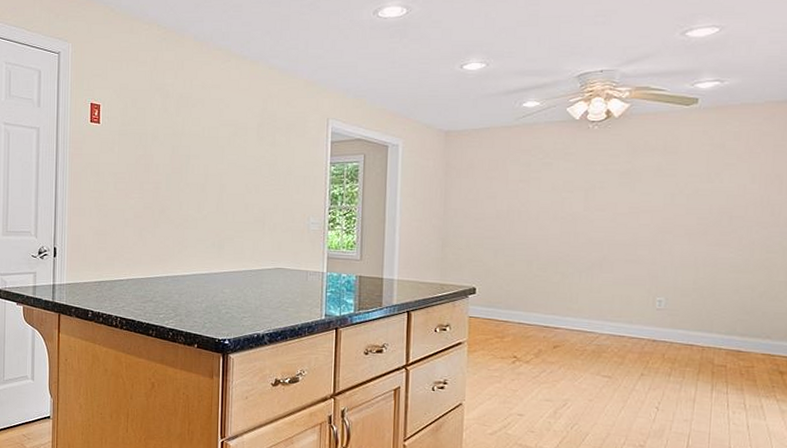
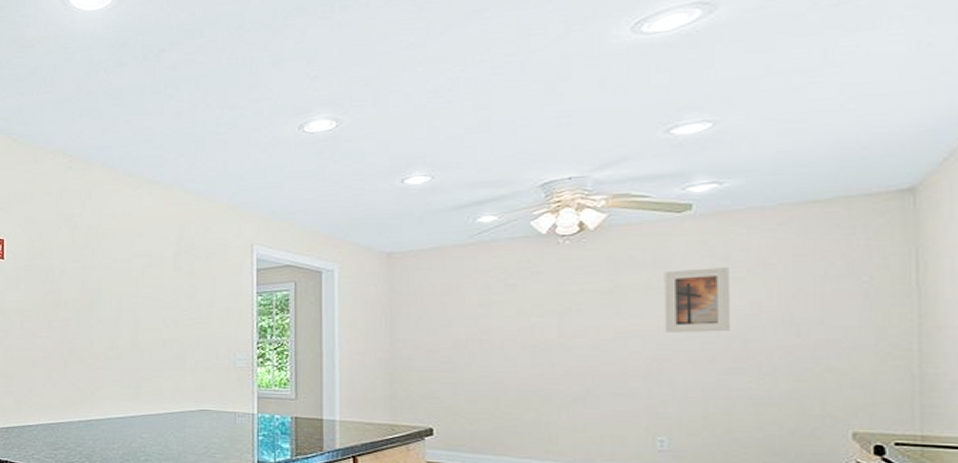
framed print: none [669,154,723,210] -> present [664,267,729,332]

